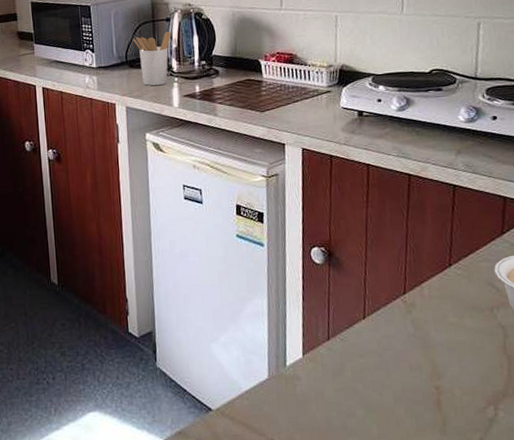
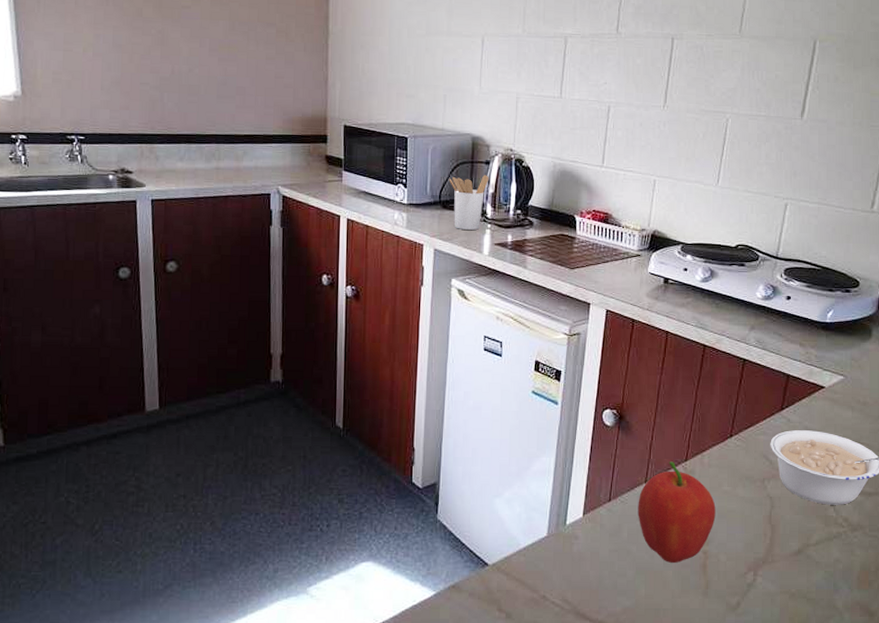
fruit: none [358,295,444,400] -> present [638,461,716,563]

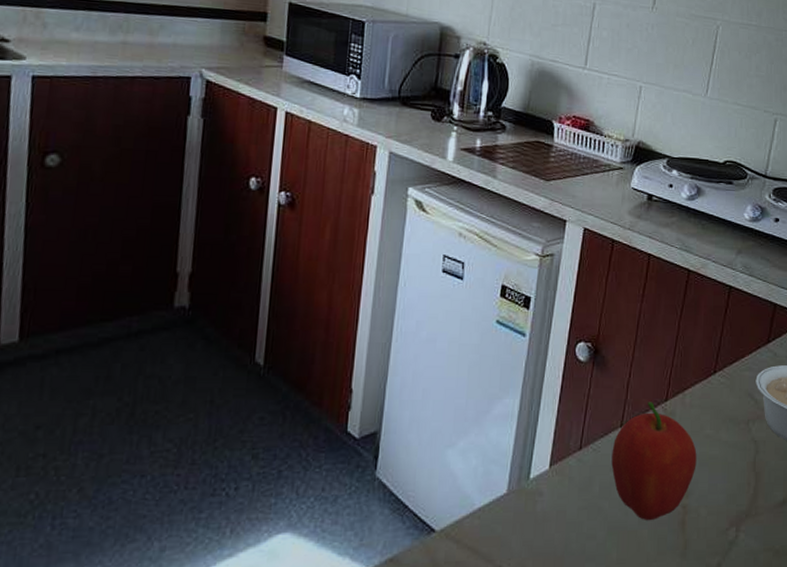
utensil holder: present [449,175,489,231] -> none [411,70,458,132]

